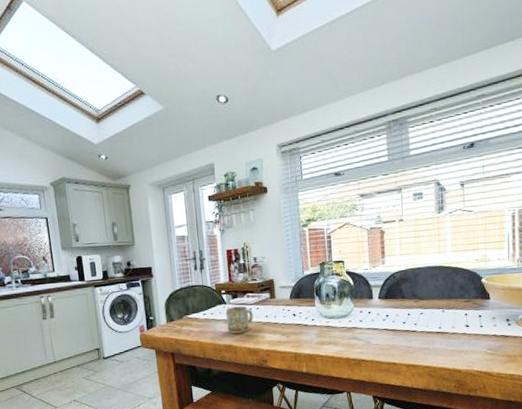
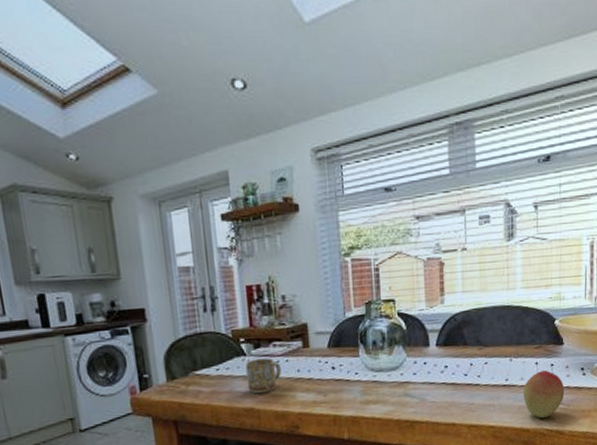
fruit: none [455,321,492,361] -> present [524,370,565,418]

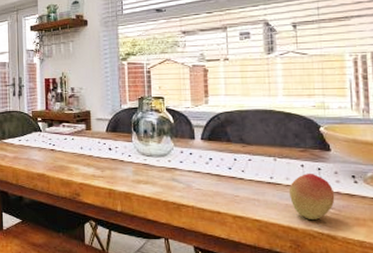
mug: present [245,358,281,394] -> none [41,135,68,163]

